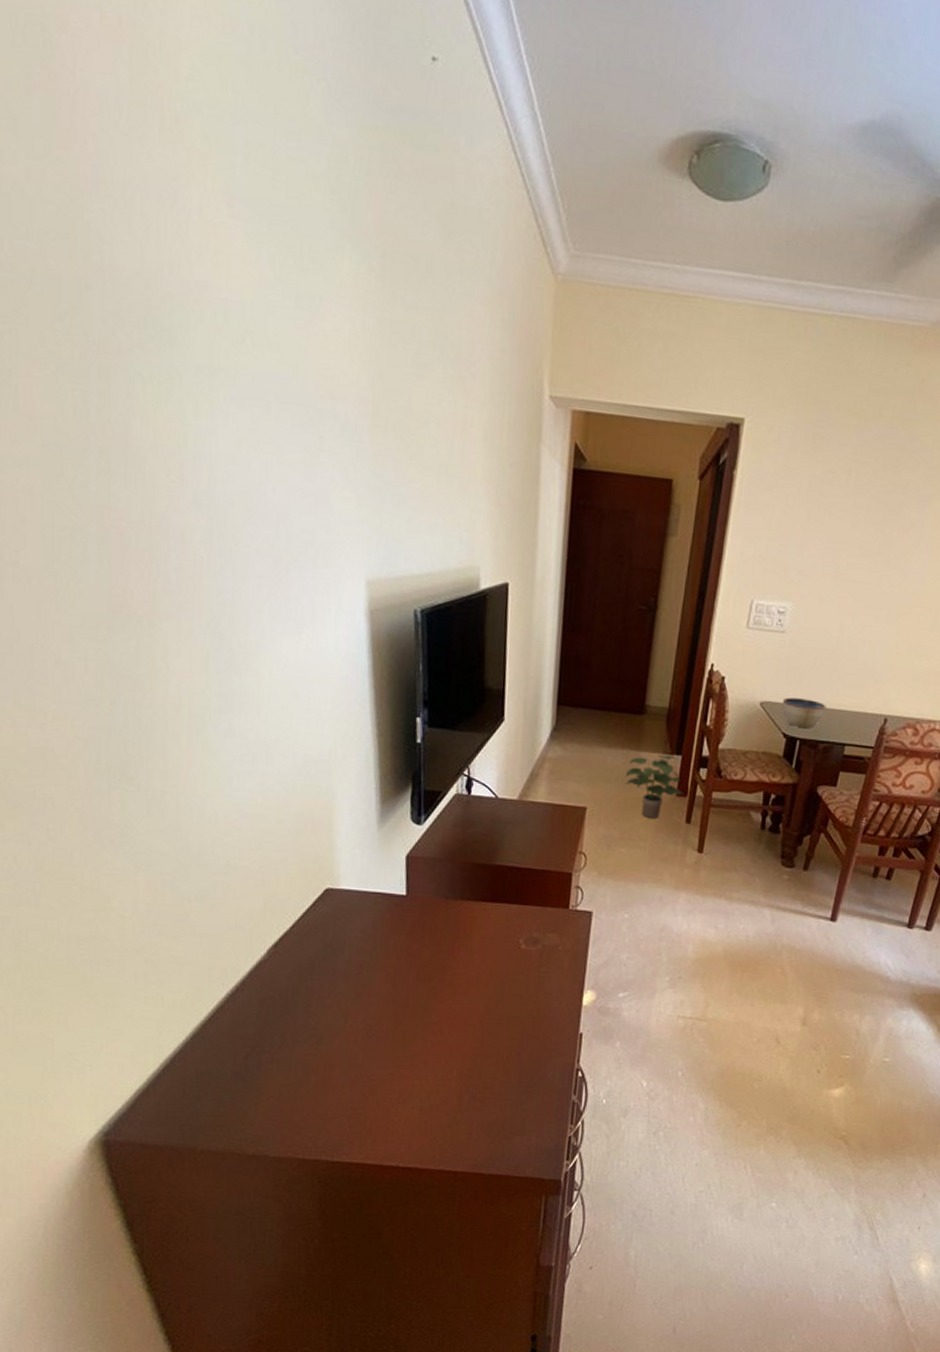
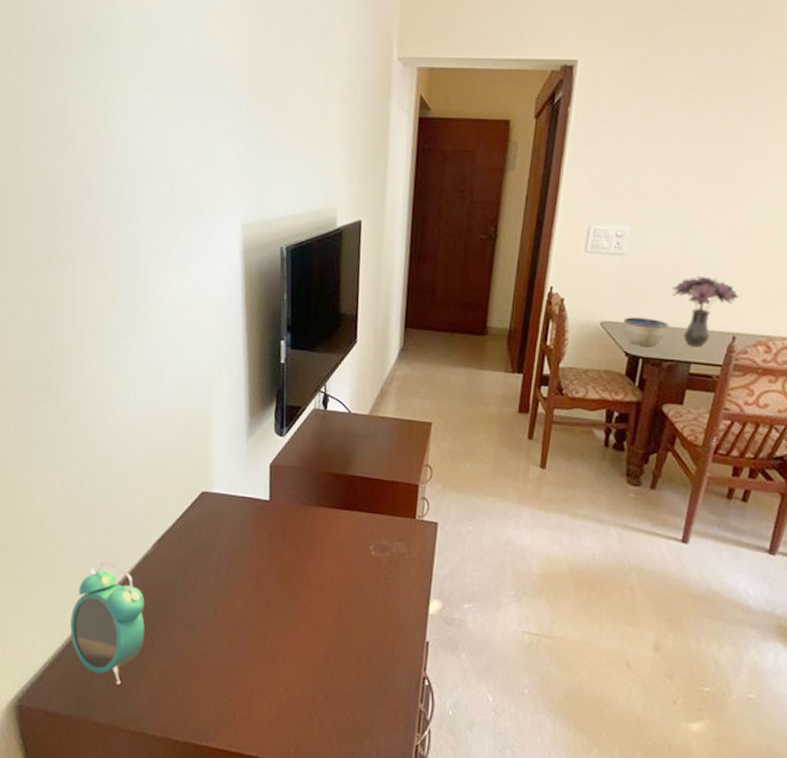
alarm clock: none [167,971,261,1109] -> present [70,560,145,687]
potted plant: present [625,754,684,818] -> none [468,373,525,434]
flower arrangement: none [829,656,893,729] -> present [671,275,740,347]

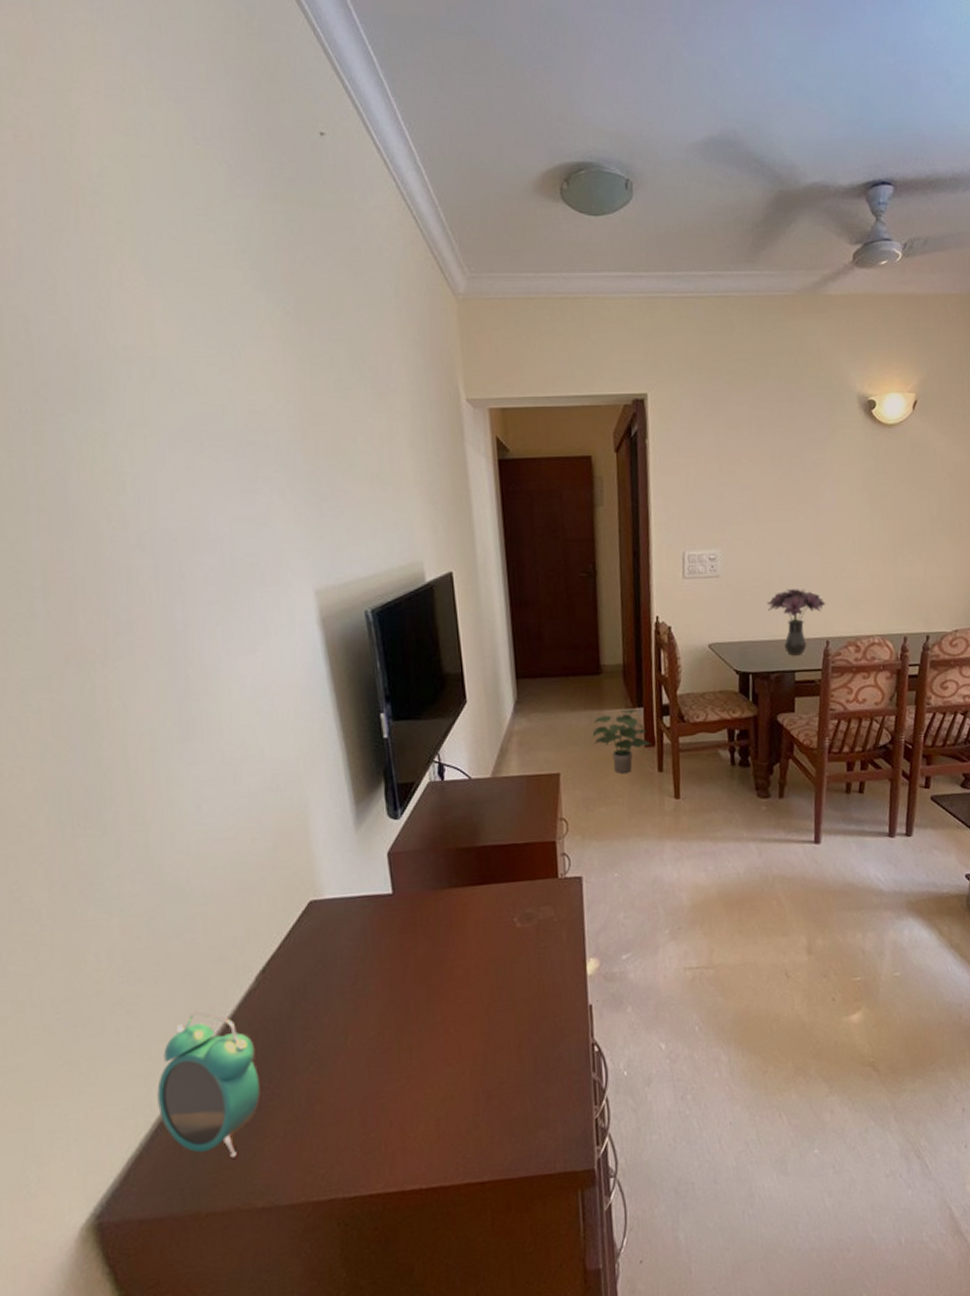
potted plant: none [468,373,525,434] -> present [592,708,651,773]
bowl: present [622,317,669,346] -> none [728,634,771,662]

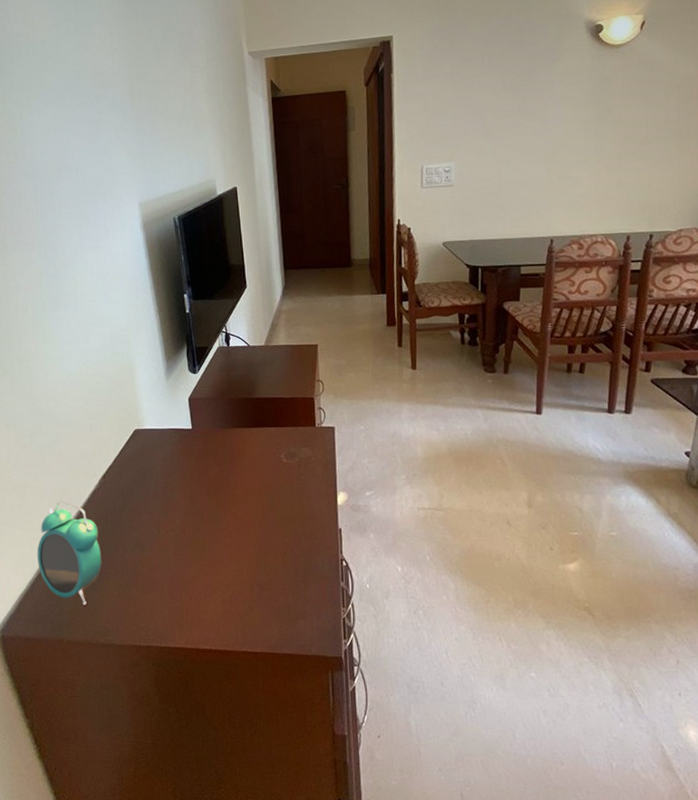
potted plant: present [592,708,651,773] -> none [344,295,392,347]
flower arrangement: present [766,588,826,656] -> none [495,194,551,252]

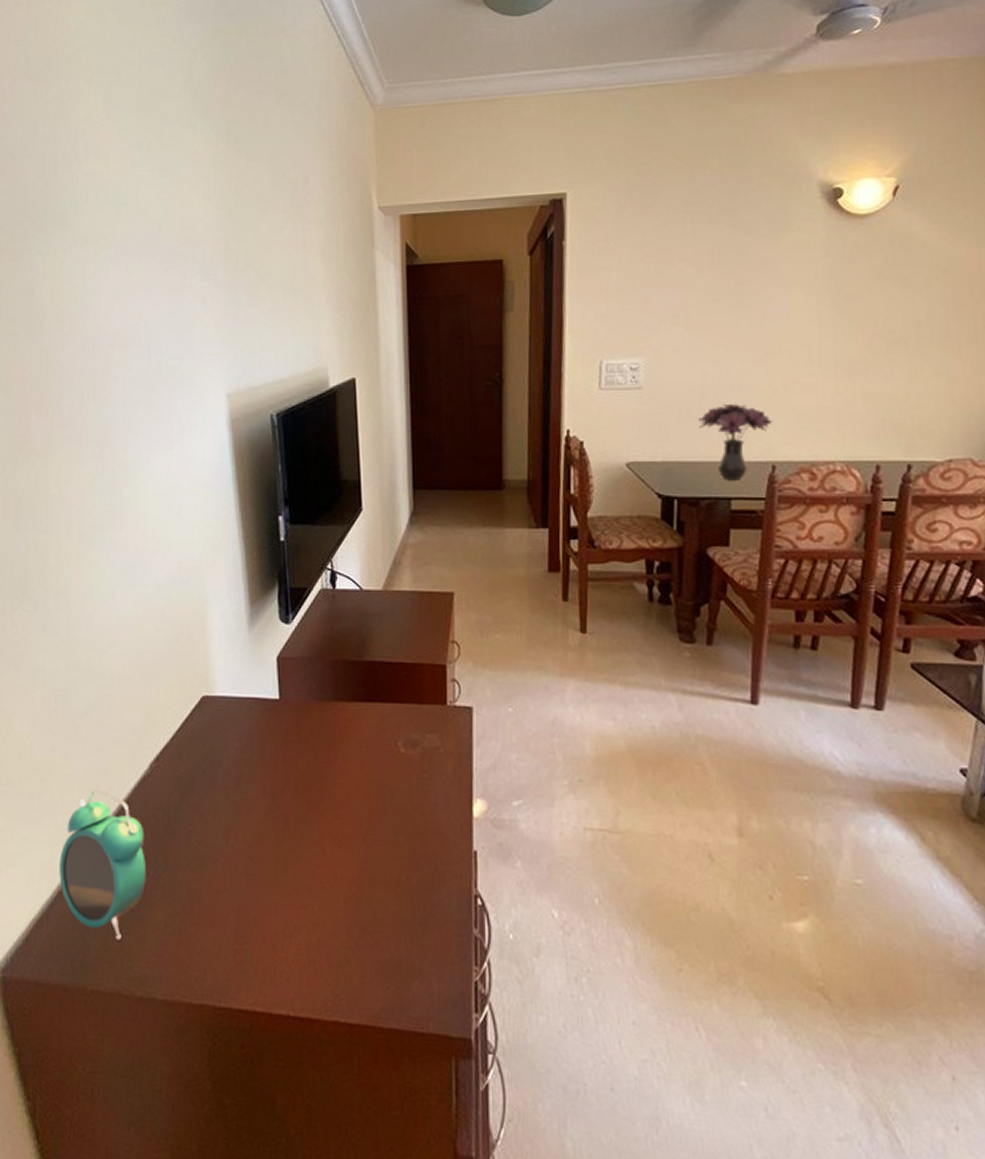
flower arrangement: none [495,194,551,252] -> present [697,403,773,481]

